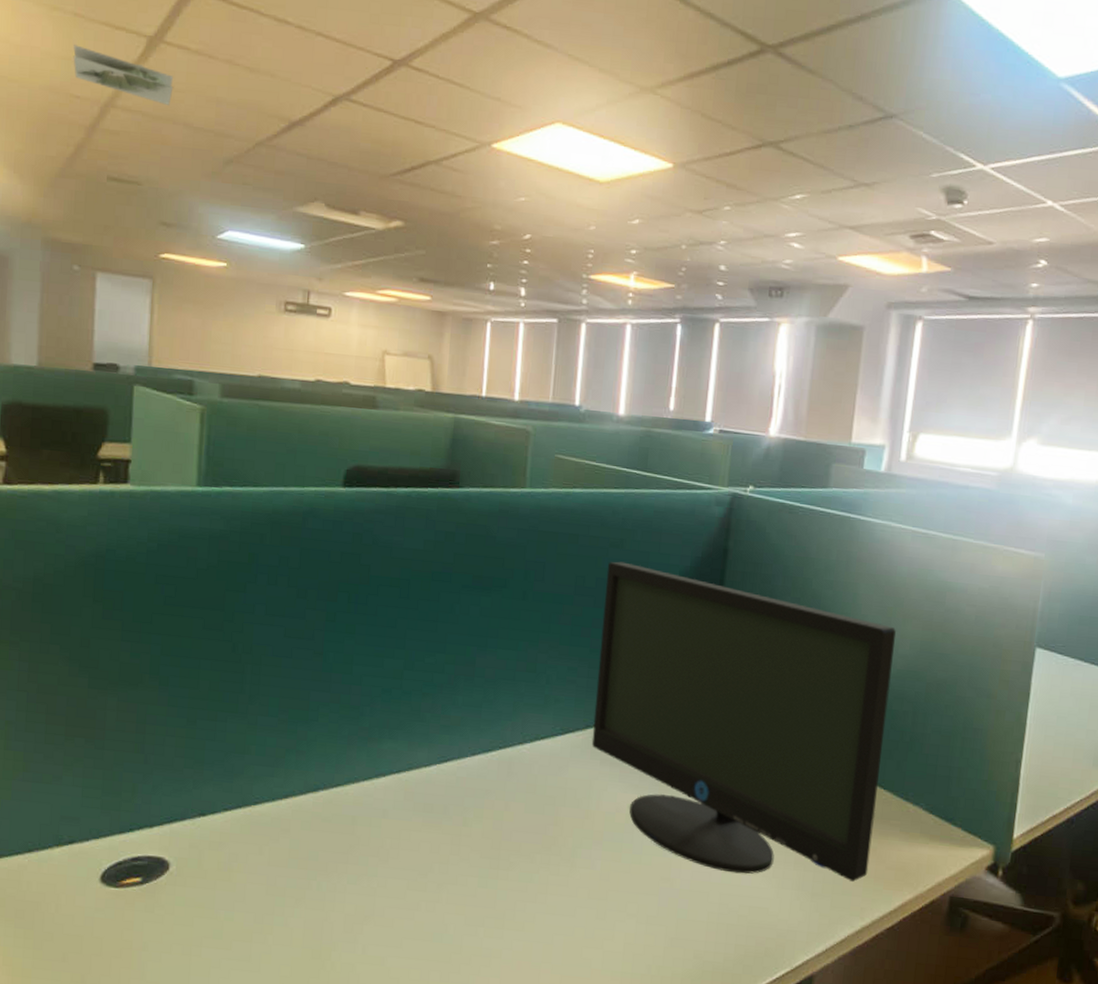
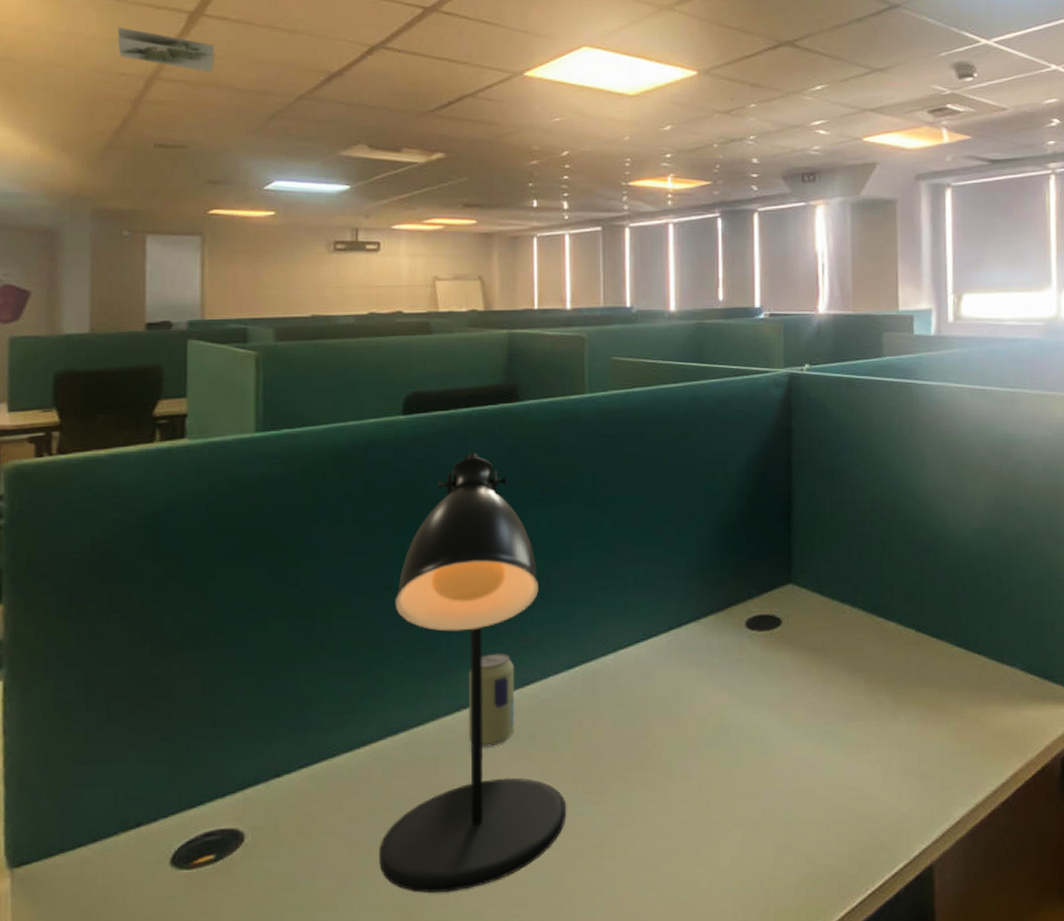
desk lamp: none [294,532,473,940] -> present [379,452,567,893]
beverage can: none [385,728,434,815] -> present [468,653,515,747]
monitor: present [591,561,897,882] -> none [674,455,974,764]

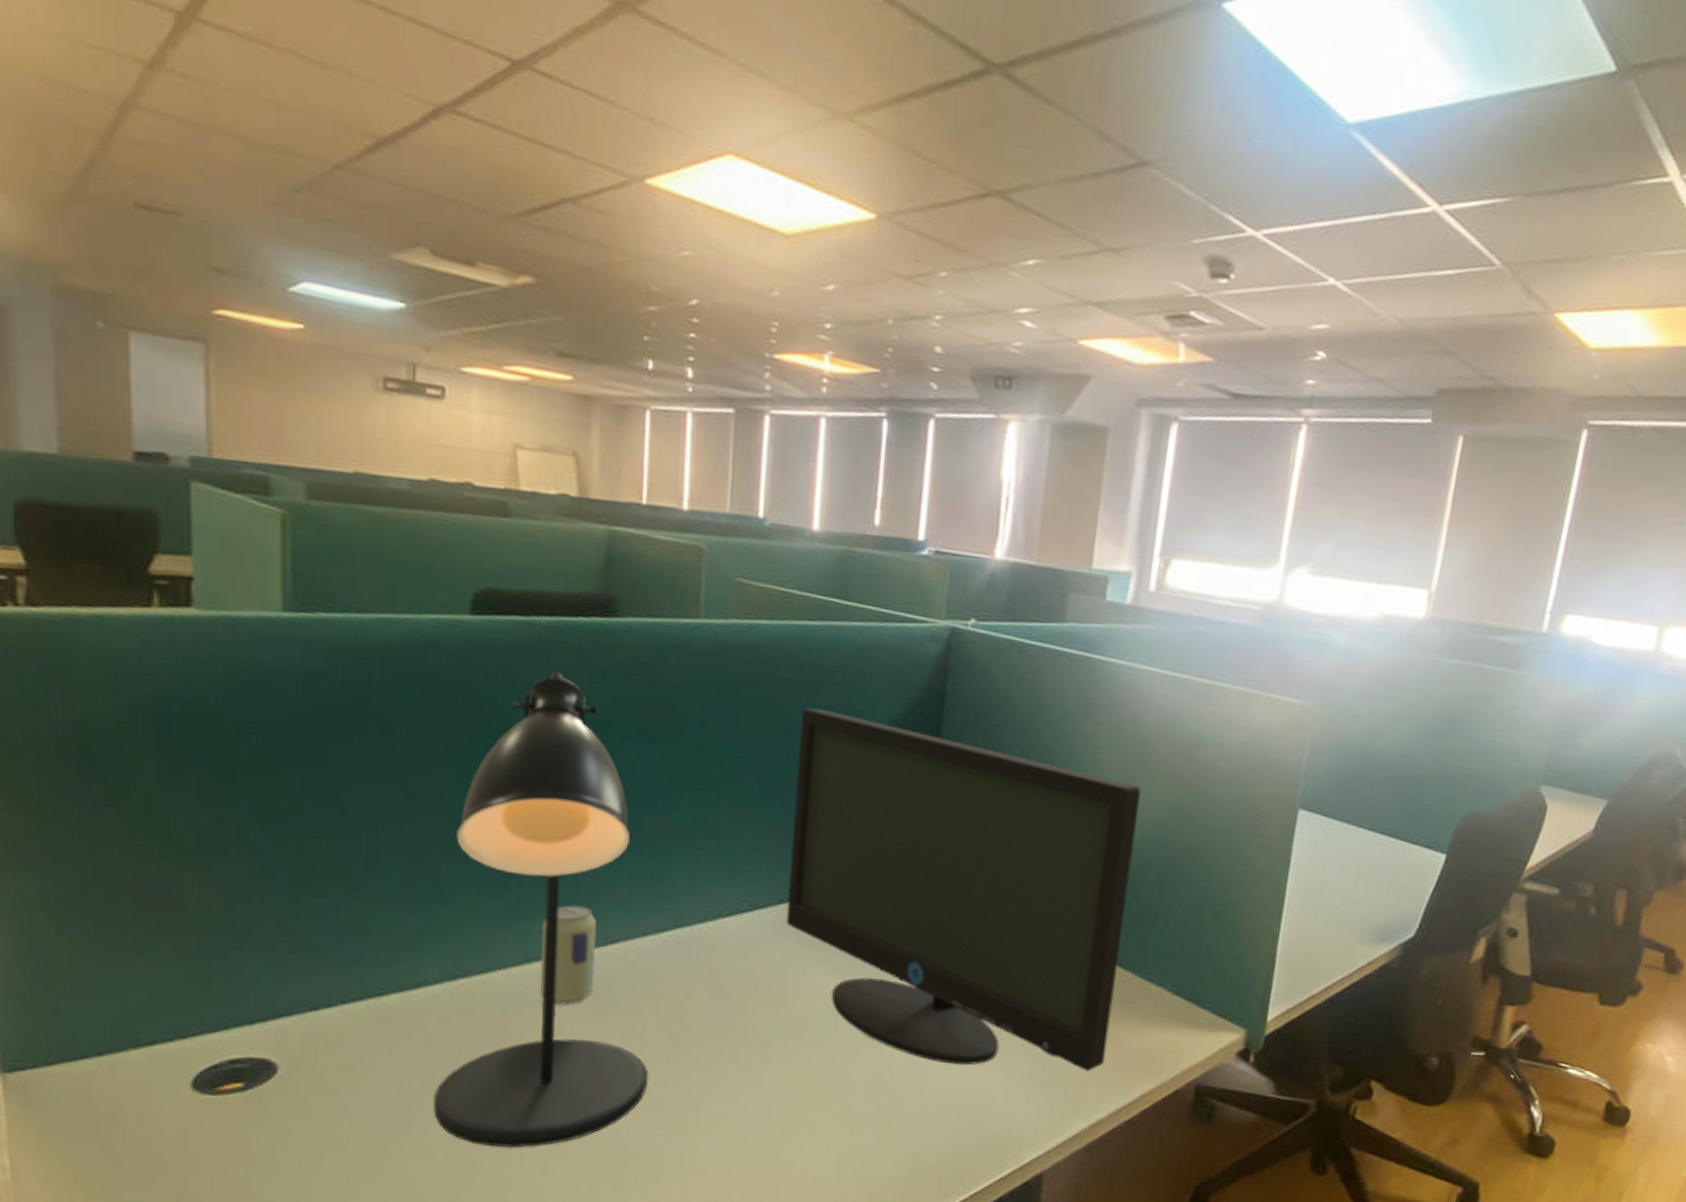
terrain map: present [117,27,215,72] -> none [73,17,216,109]
monitor: none [674,455,974,764] -> present [785,708,1142,1071]

